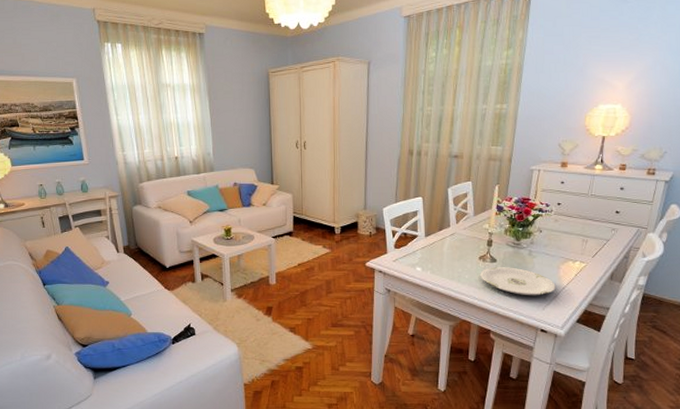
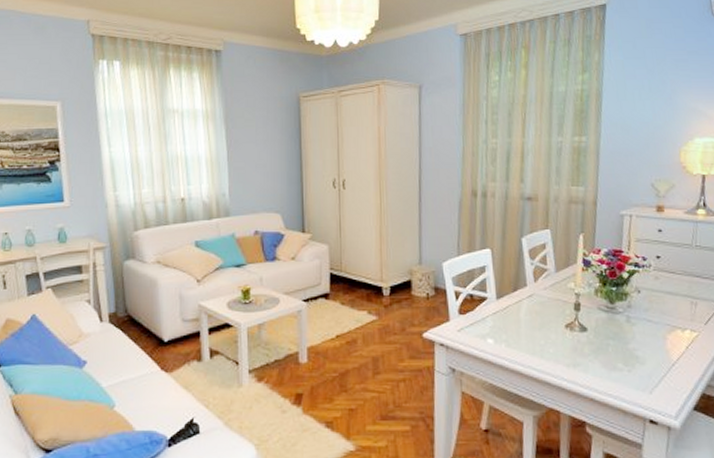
plate: present [480,267,556,296] -> none [568,338,664,376]

